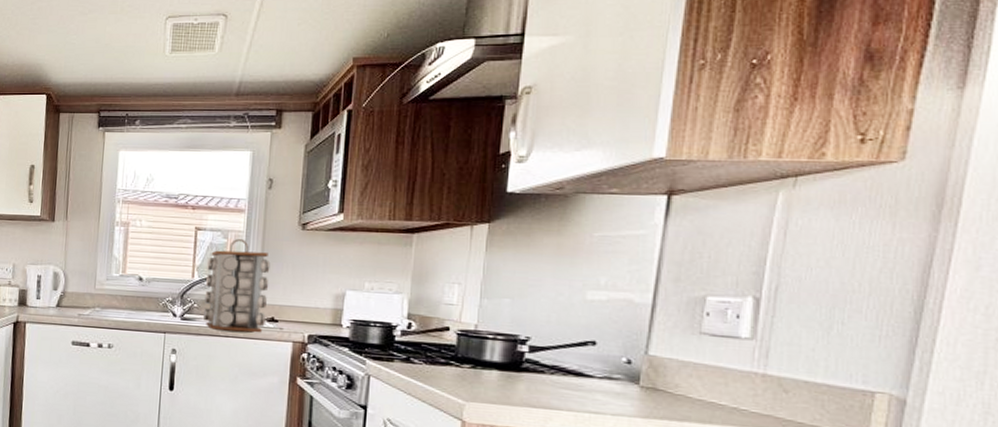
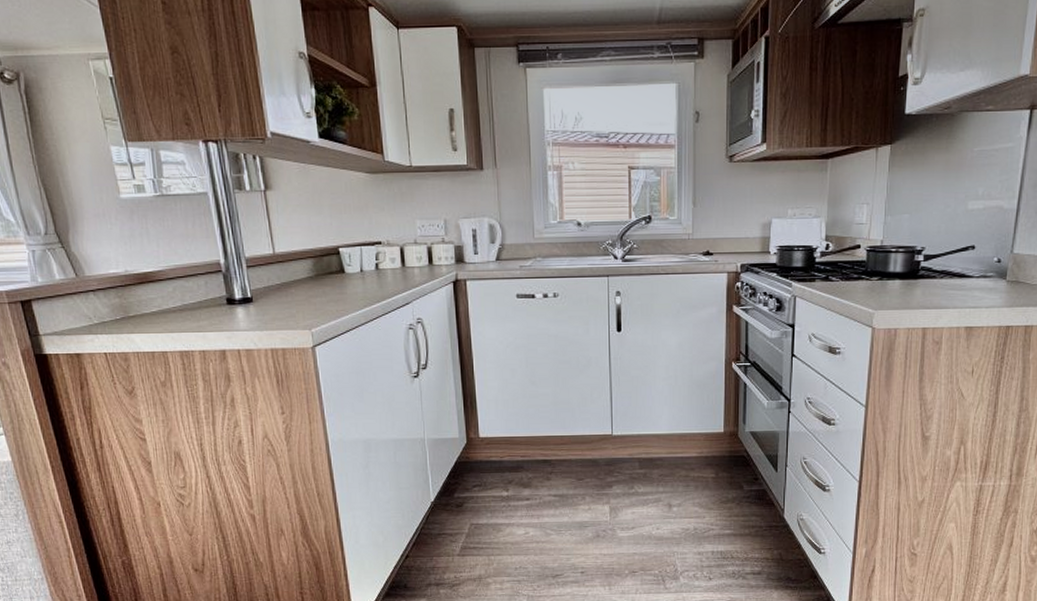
spice rack: present [203,238,271,334] -> none [643,174,703,269]

